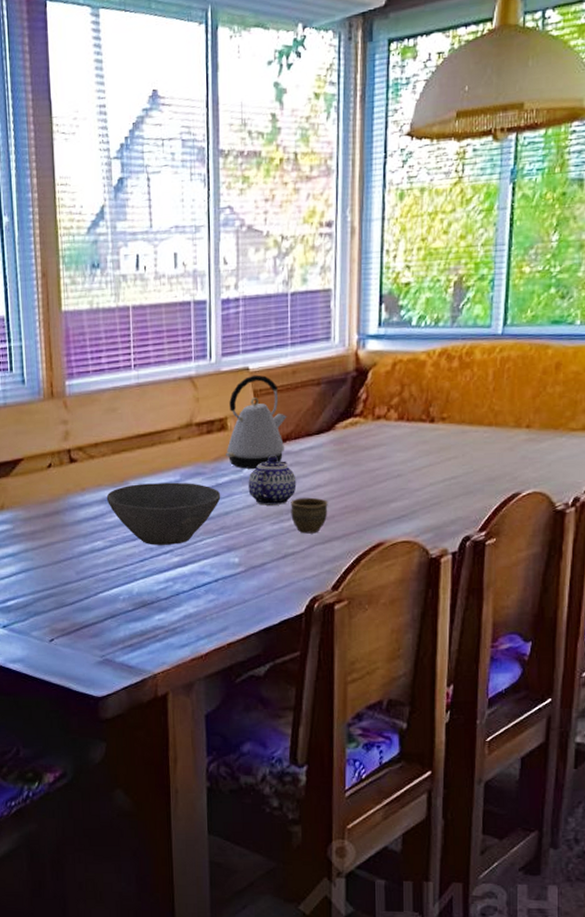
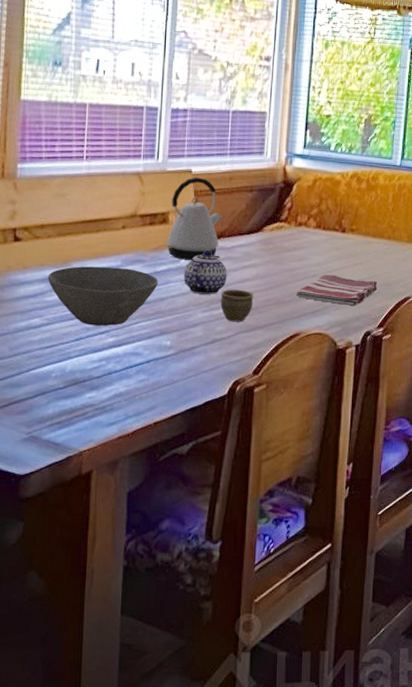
dish towel: none [378,473,477,508] -> present [296,274,378,306]

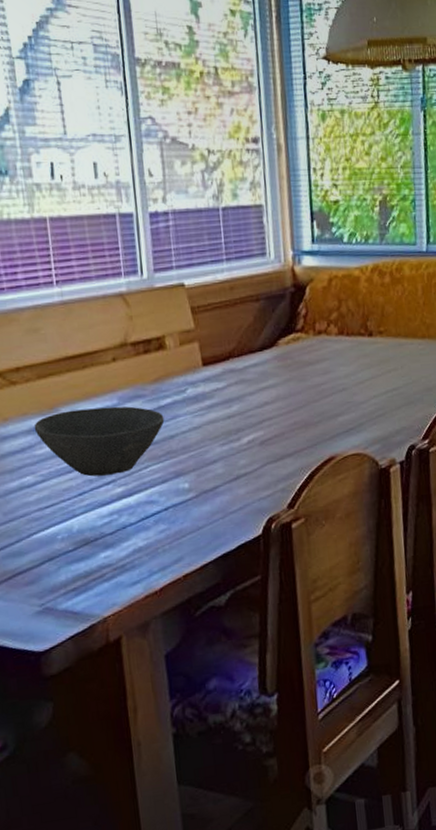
kettle: present [165,177,223,260] -> none [166,291,229,389]
teapot: present [184,250,227,295] -> none [192,374,244,427]
cup: present [220,289,254,322] -> none [239,415,278,453]
dish towel: present [296,274,378,306] -> none [325,386,417,419]

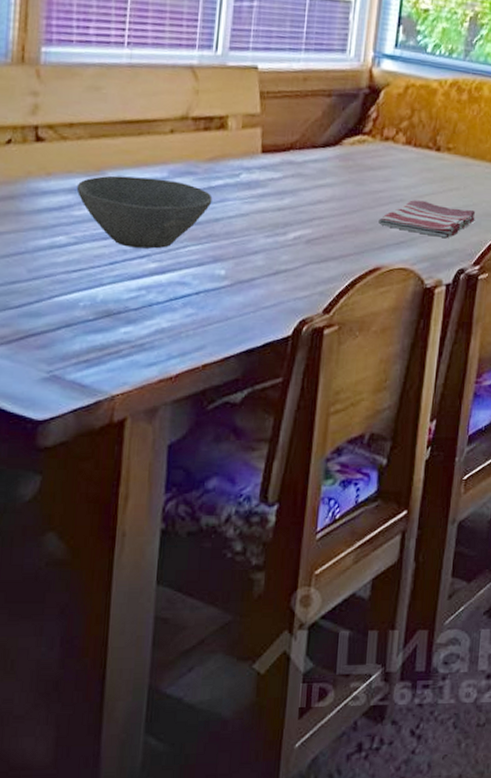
dish towel: none [325,386,417,419] -> present [378,200,476,239]

